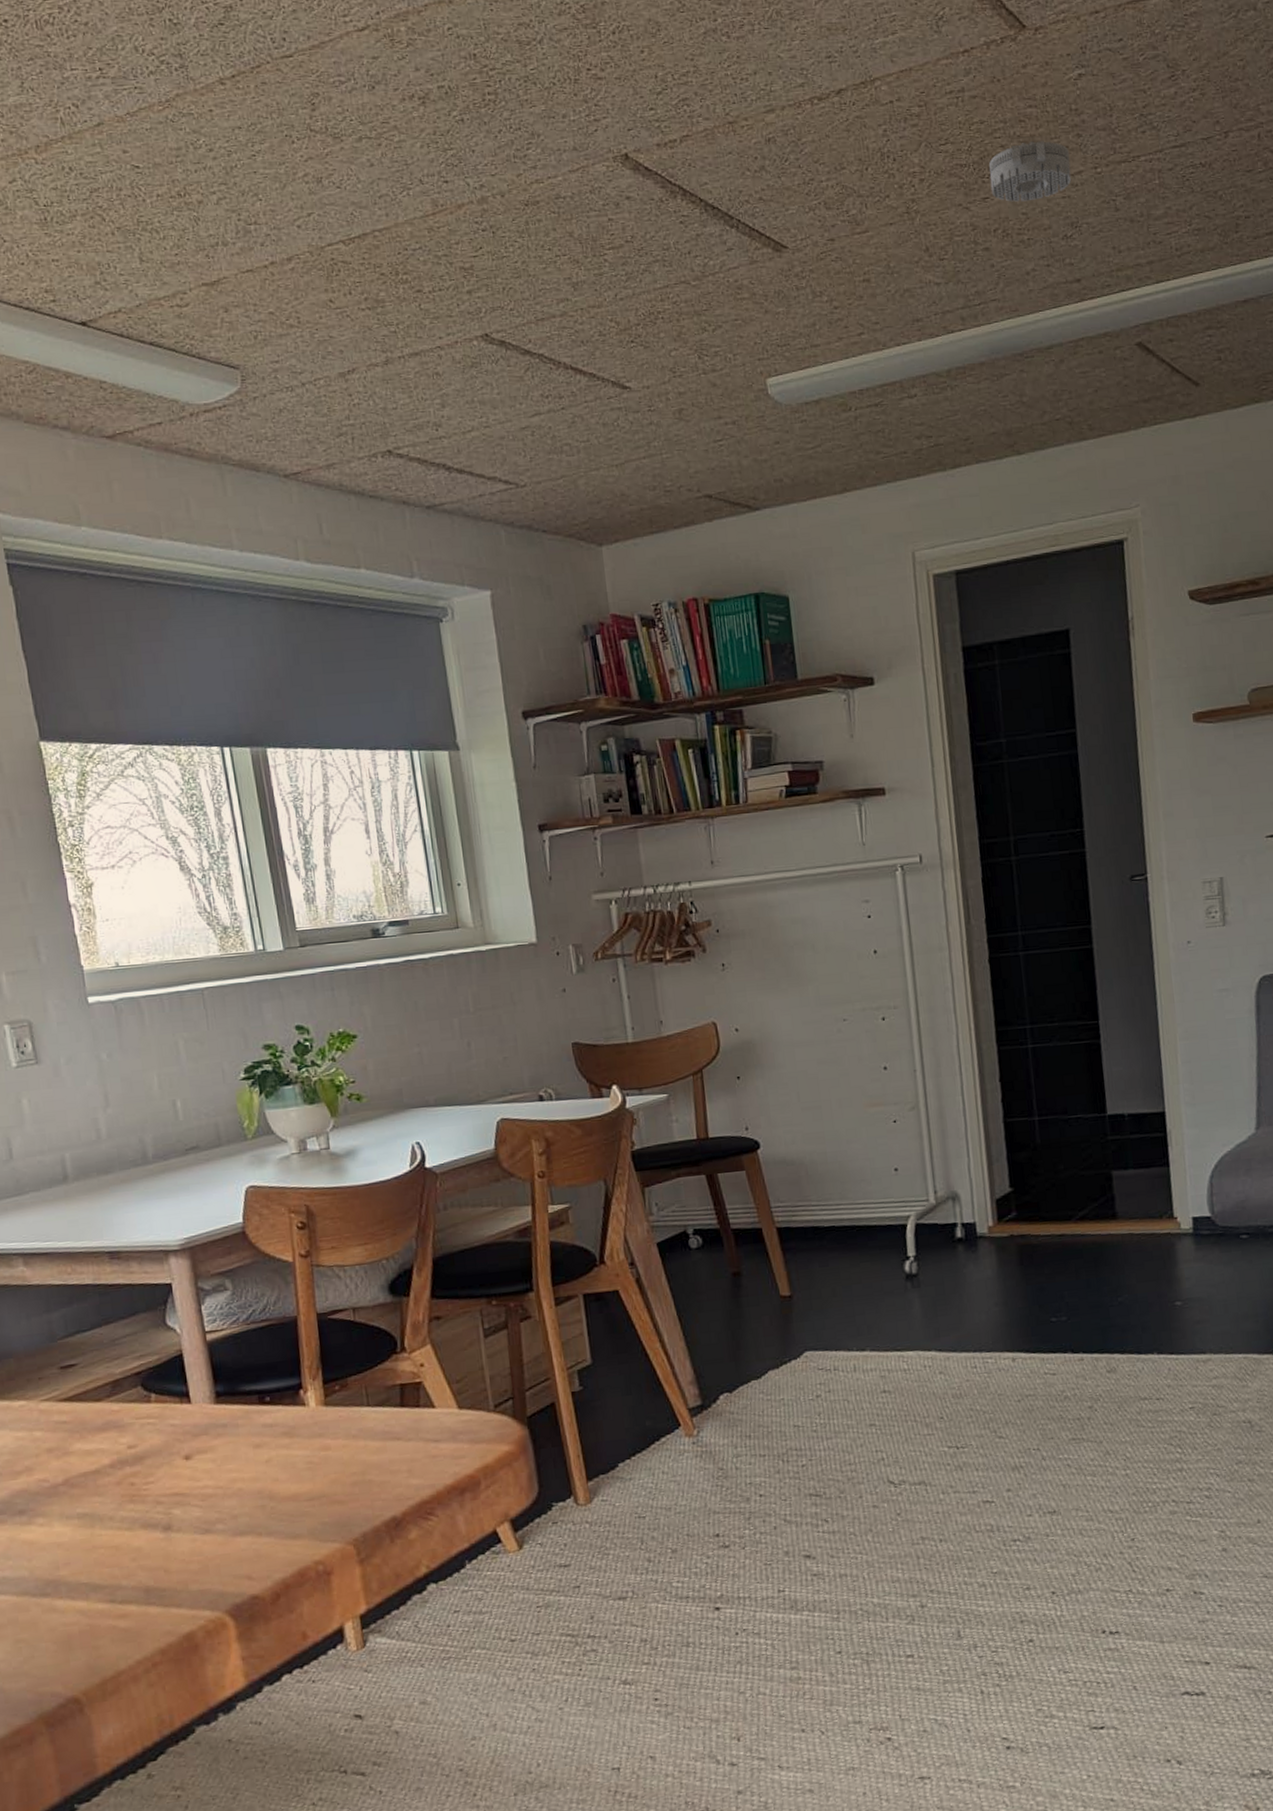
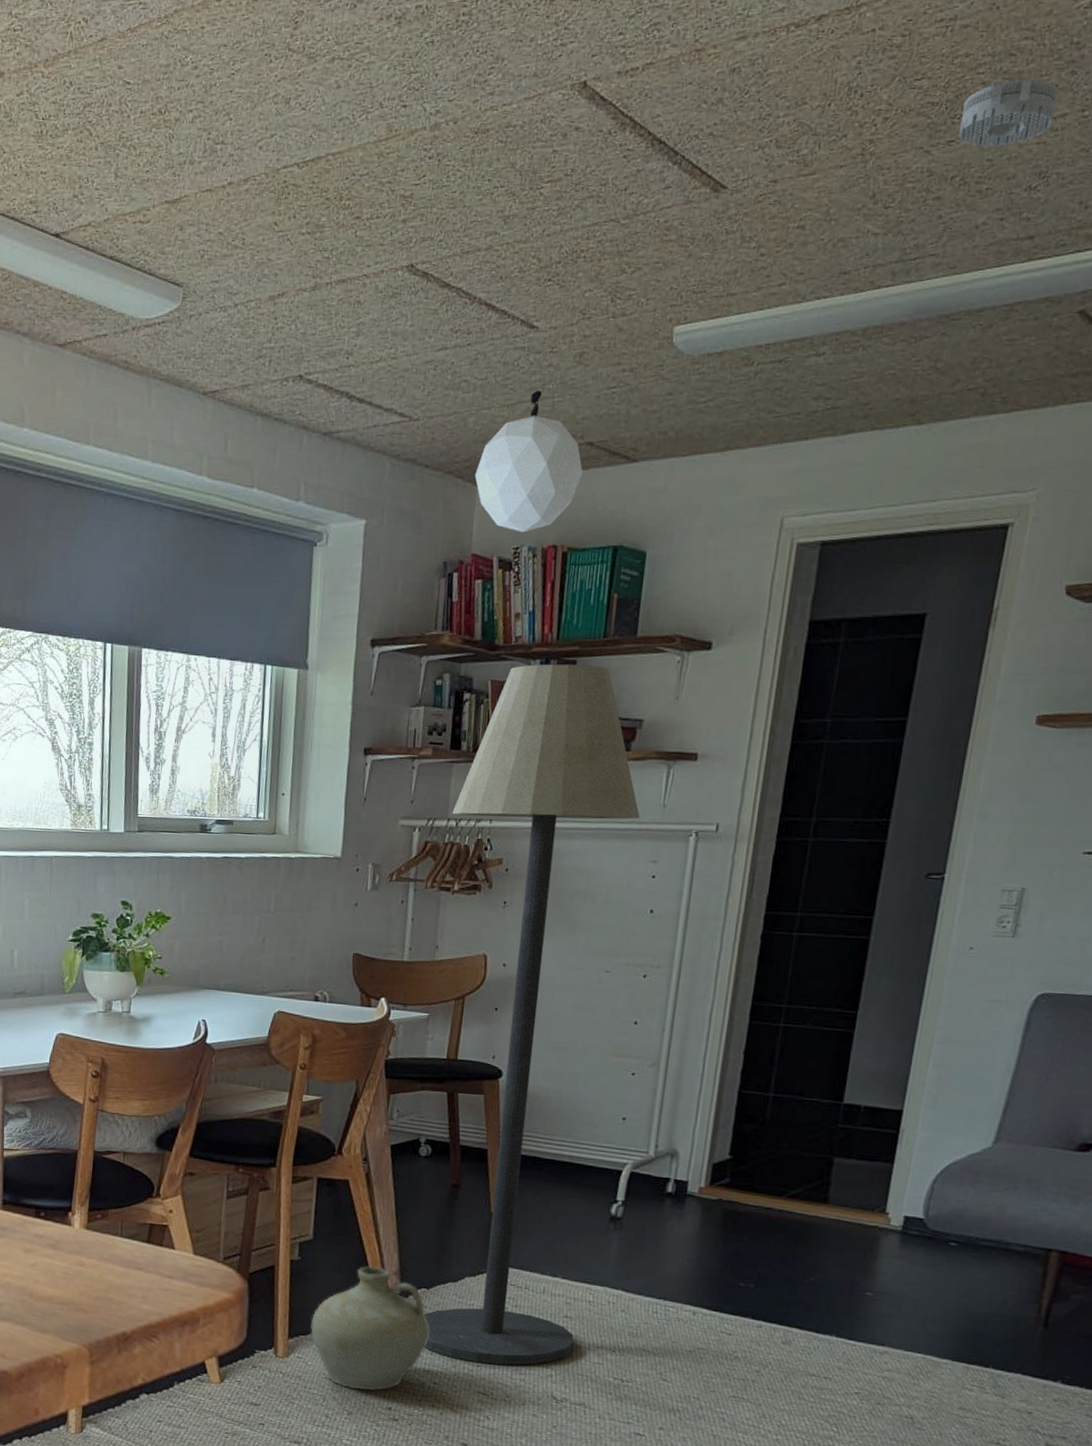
pendant lamp: none [597,449,708,589] -> present [475,391,583,533]
ceramic jug: none [609,1379,744,1524] -> present [310,1265,430,1392]
floor lamp: none [647,712,900,1463] -> present [423,664,640,1365]

